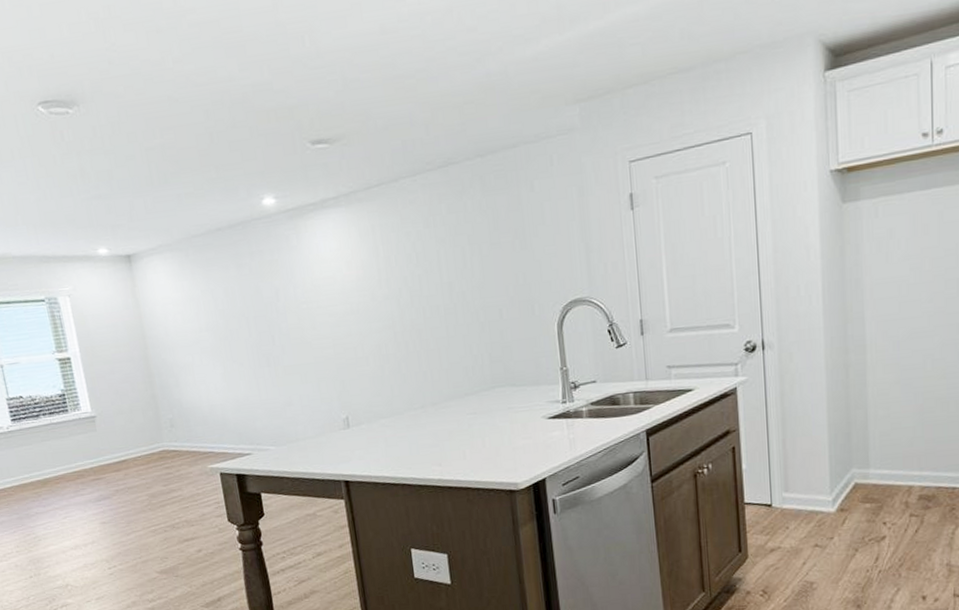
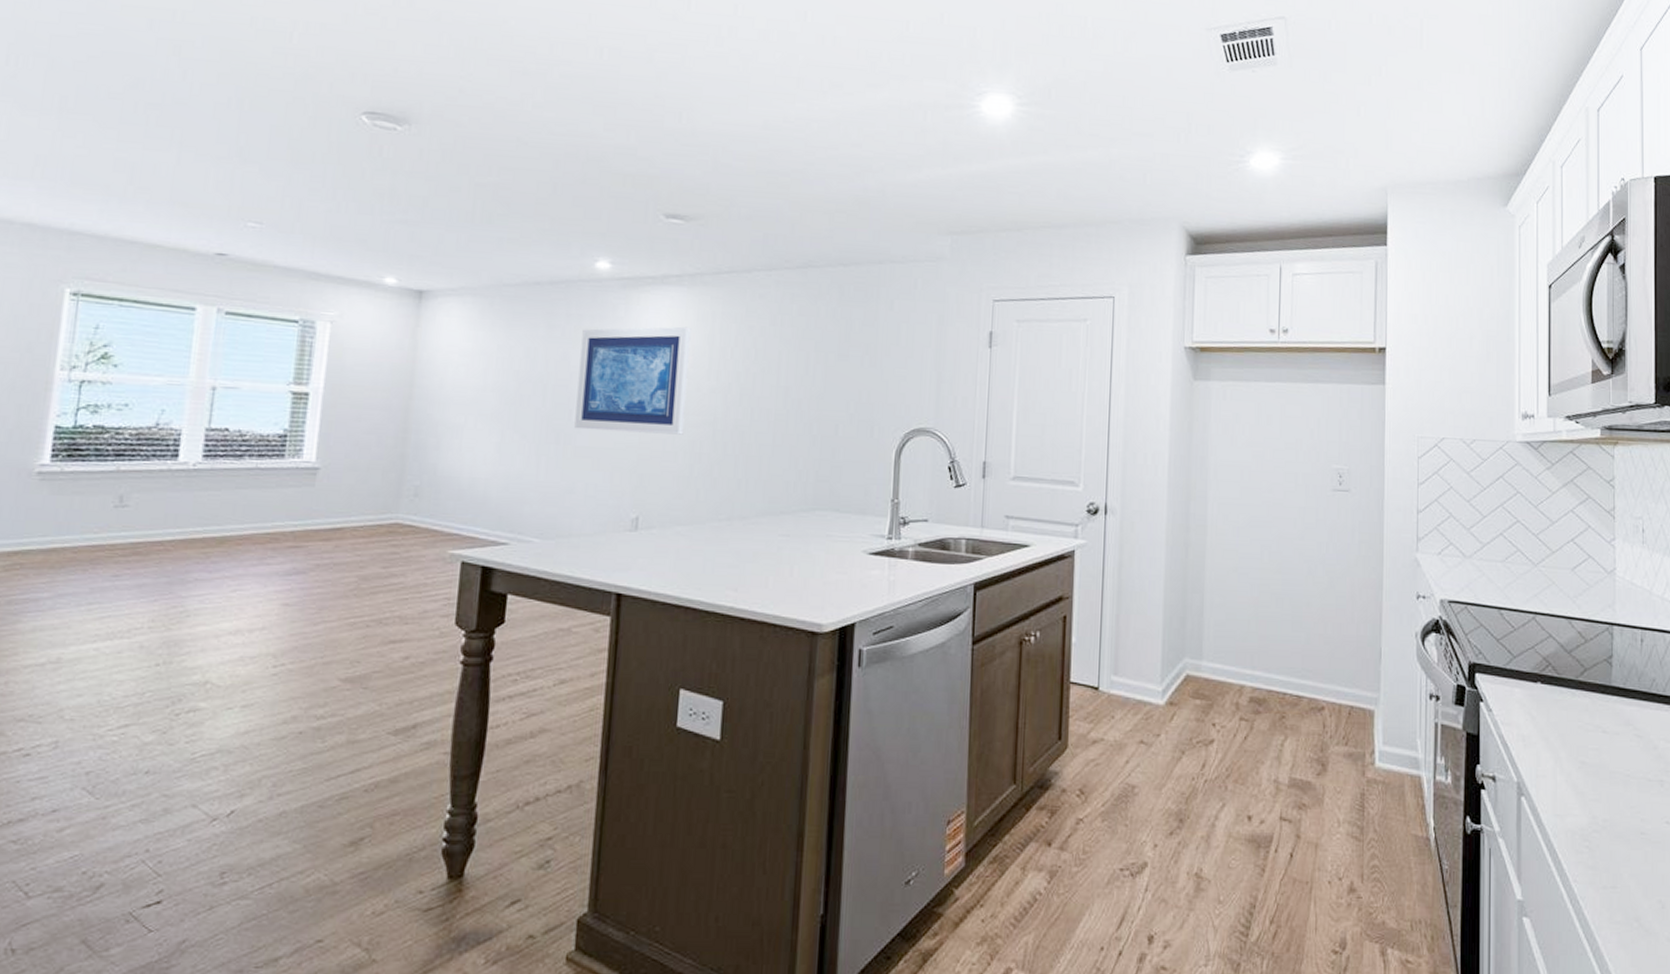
wall art: none [266,243,370,351] -> present [574,326,692,435]

